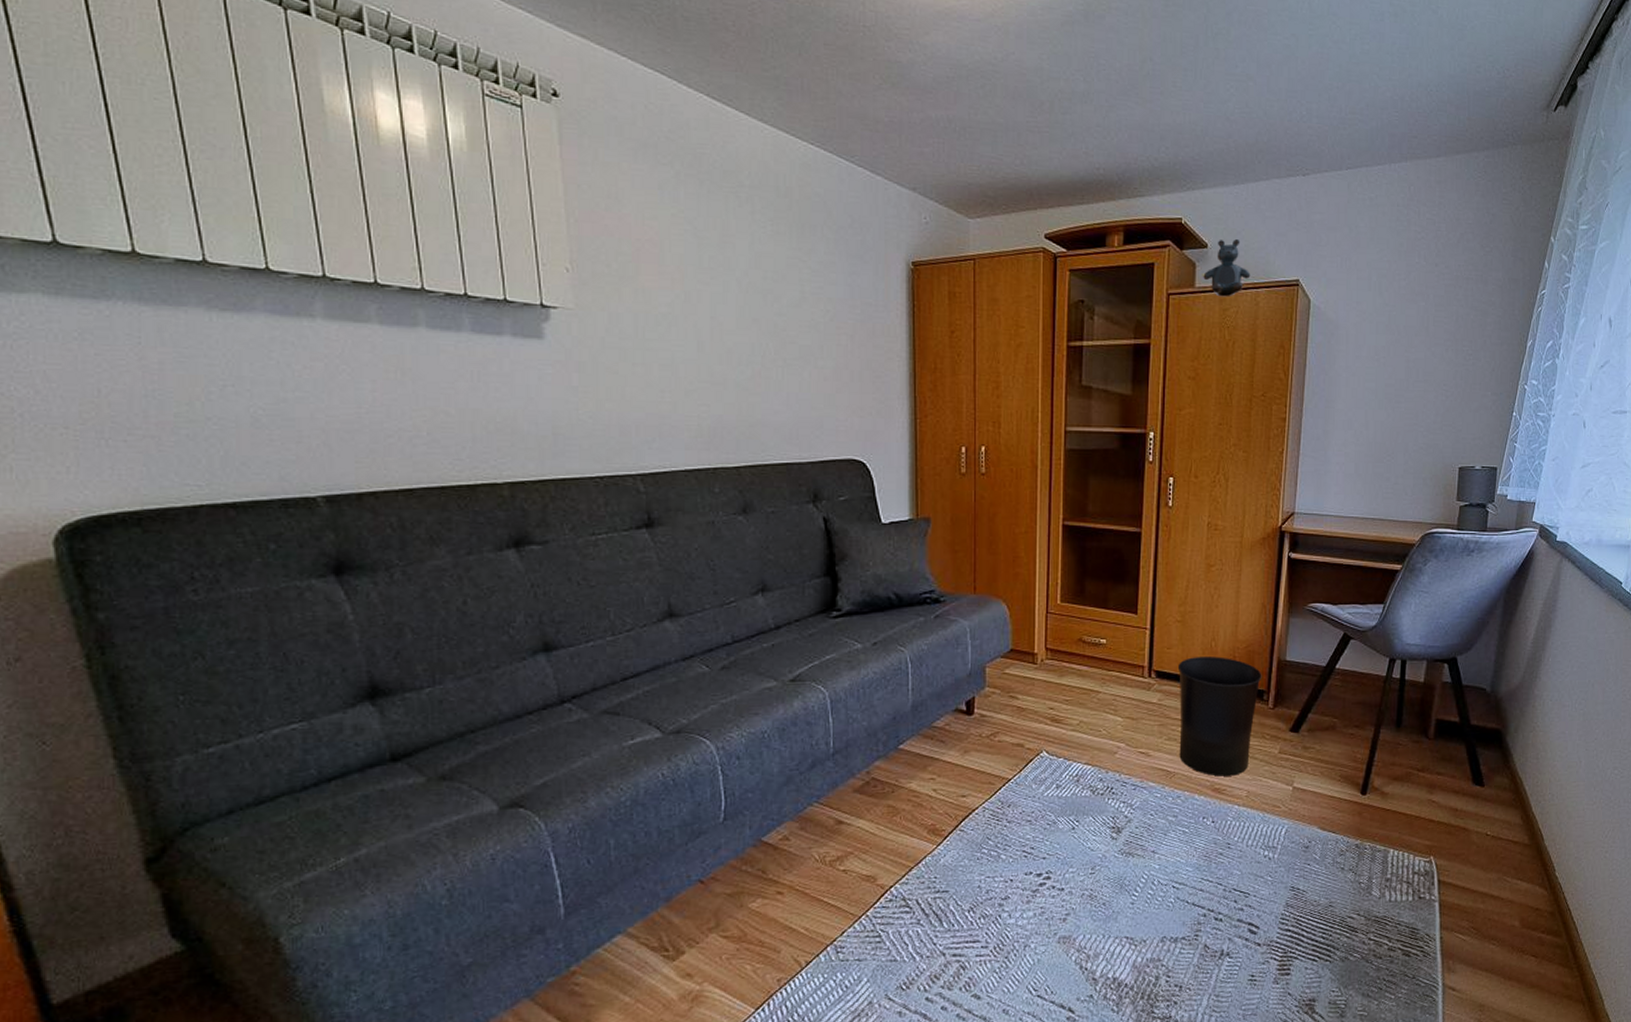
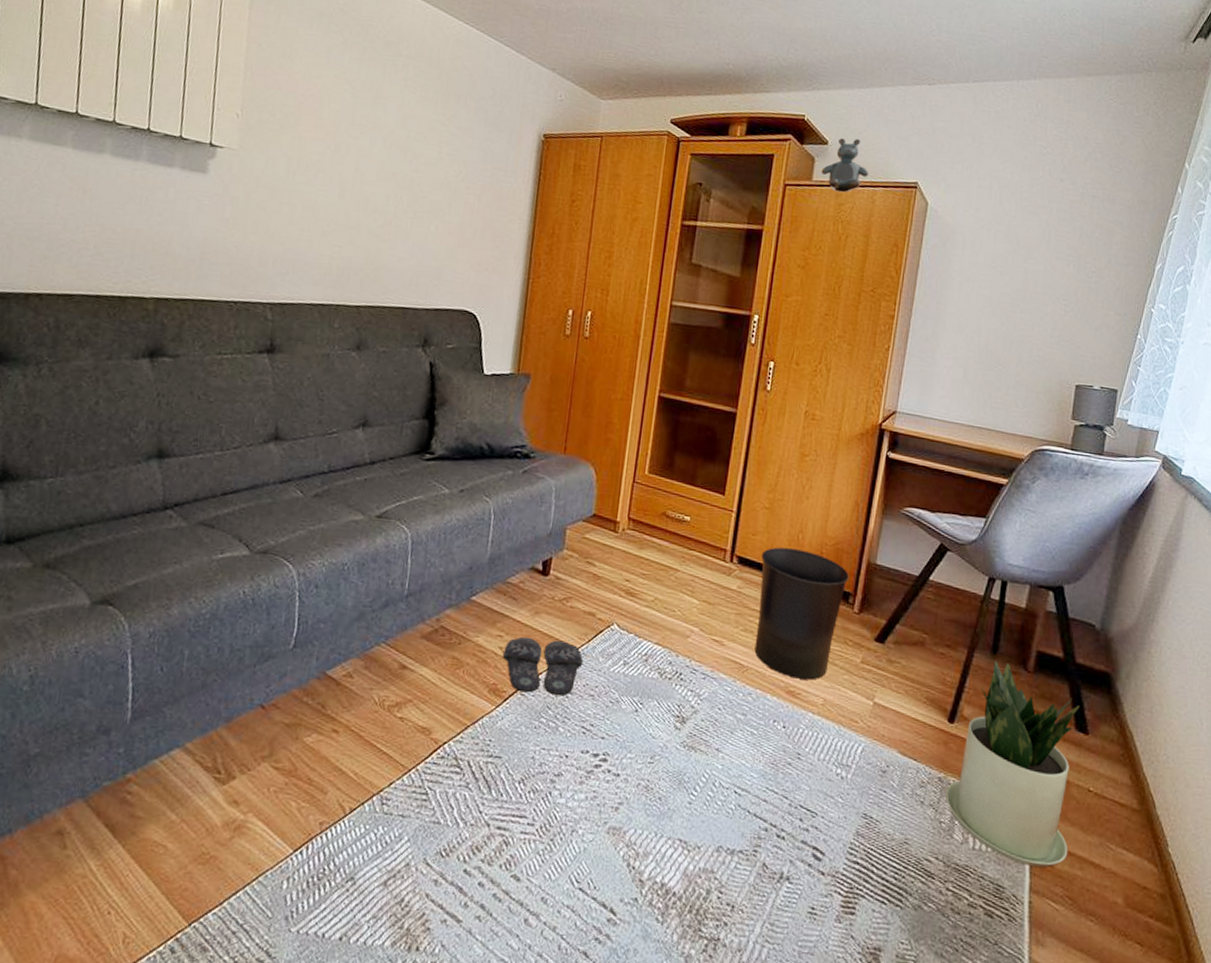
slippers: none [937,774,1017,828] -> present [502,636,584,695]
planter: none [1362,734,1476,908] -> present [944,661,1080,868]

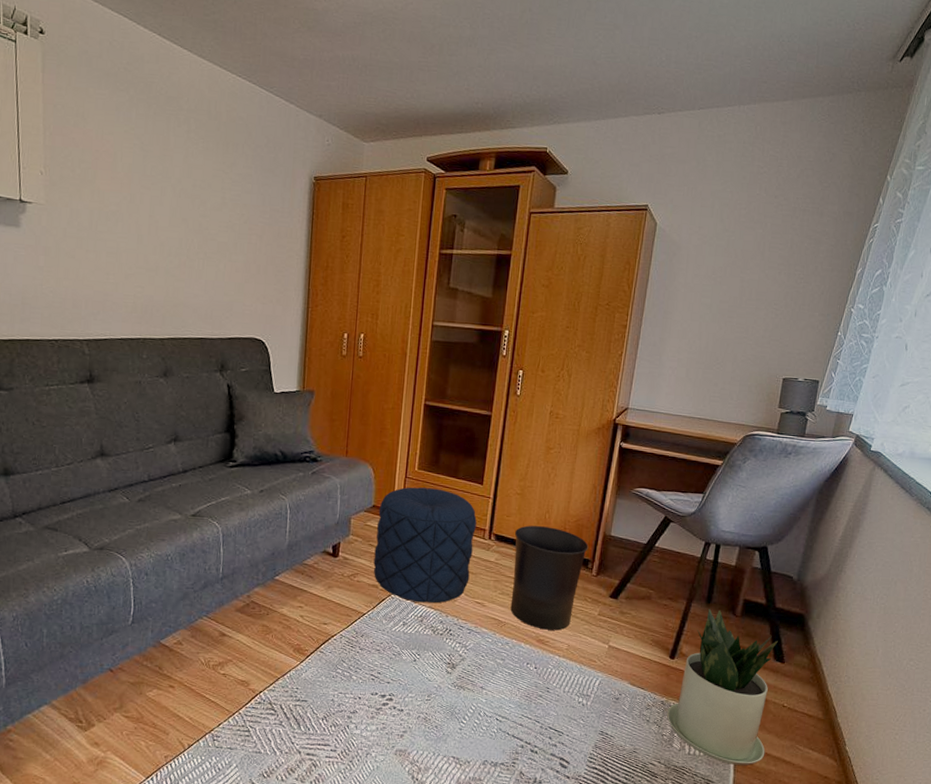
slippers: present [502,636,584,695] -> none [303,606,370,651]
pouf: none [591,494,716,639] -> present [373,487,477,603]
stuffed animal: present [821,138,869,193] -> none [562,167,605,218]

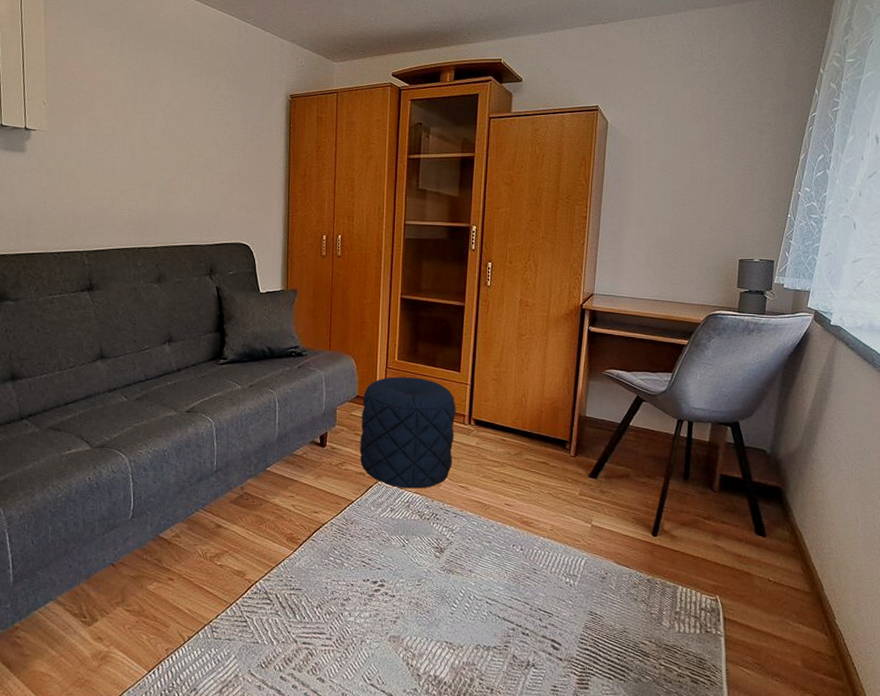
waste bin: present [510,525,589,631] -> none [493,410,565,511]
planter: present [666,609,778,766] -> none [653,485,758,643]

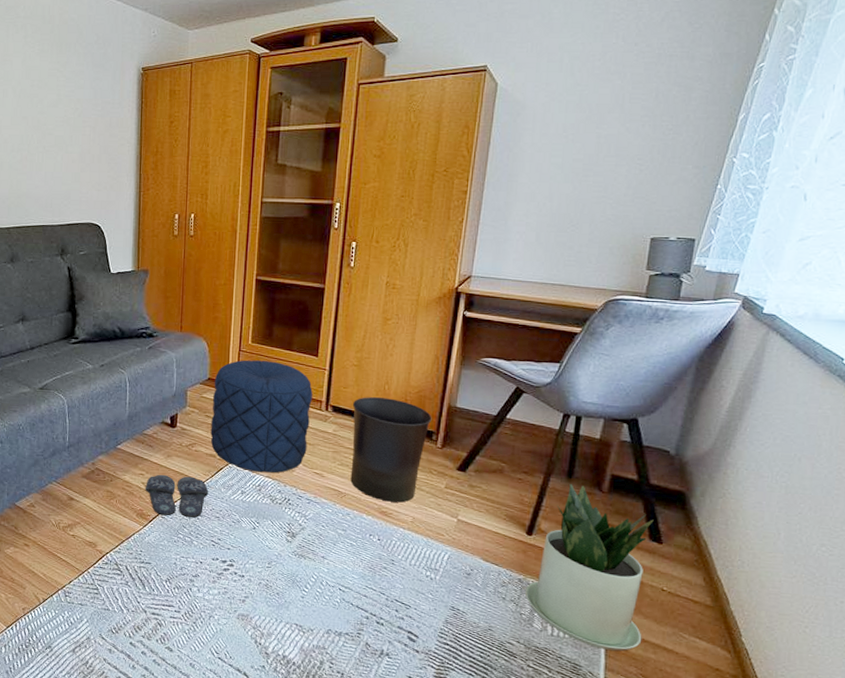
slippers: none [295,495,359,539] -> present [145,474,209,518]
waste bin: none [493,410,565,511] -> present [350,397,432,503]
planter: none [653,485,758,643] -> present [524,484,654,652]

